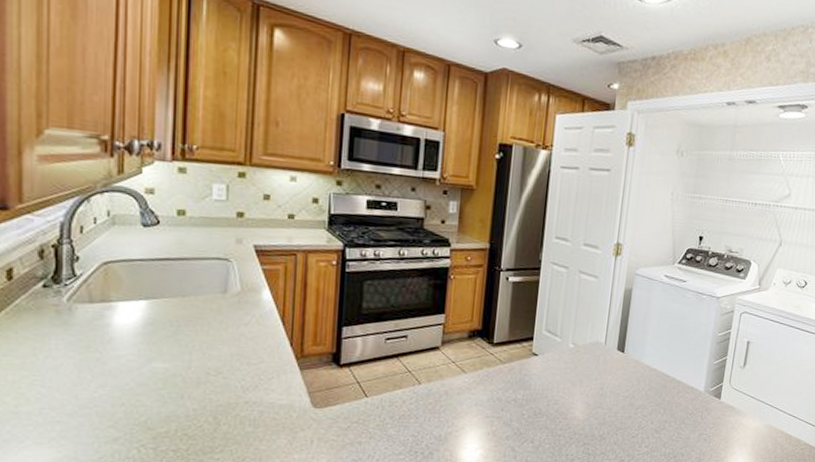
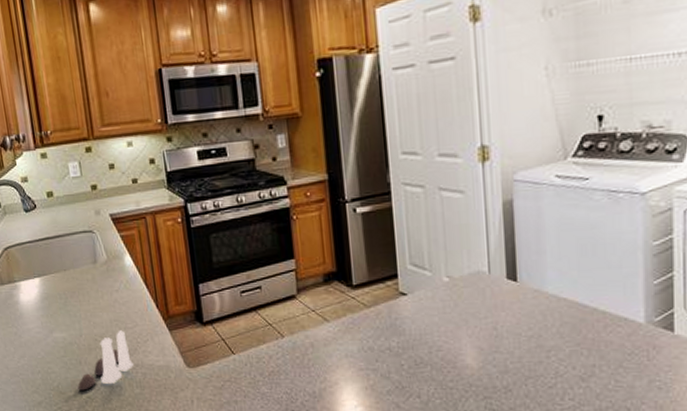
salt and pepper shaker set: none [173,365,250,427] -> present [77,330,133,391]

